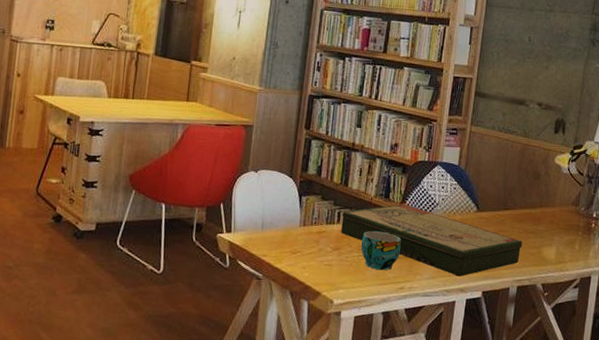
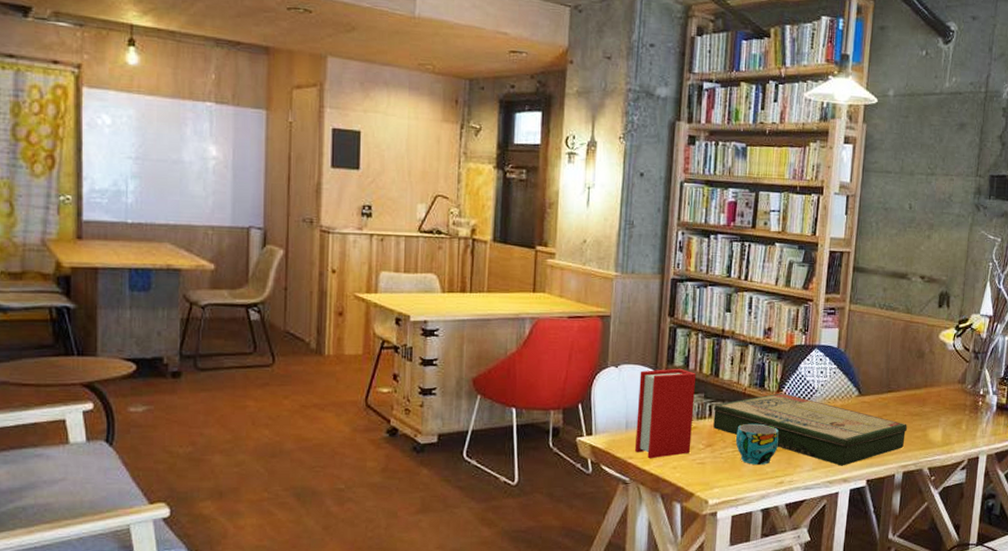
book: none [269,176,328,258] -> present [635,368,697,459]

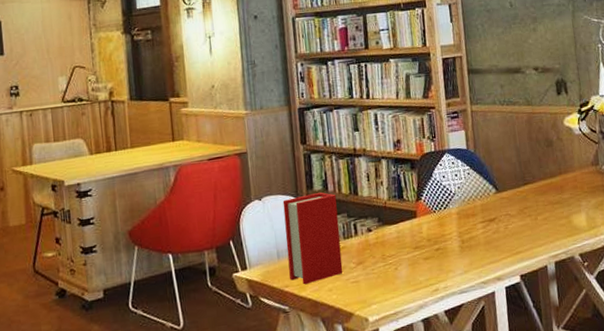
board game: present [713,393,907,466] -> none [357,201,550,265]
cup: present [736,423,779,464] -> none [384,234,427,276]

